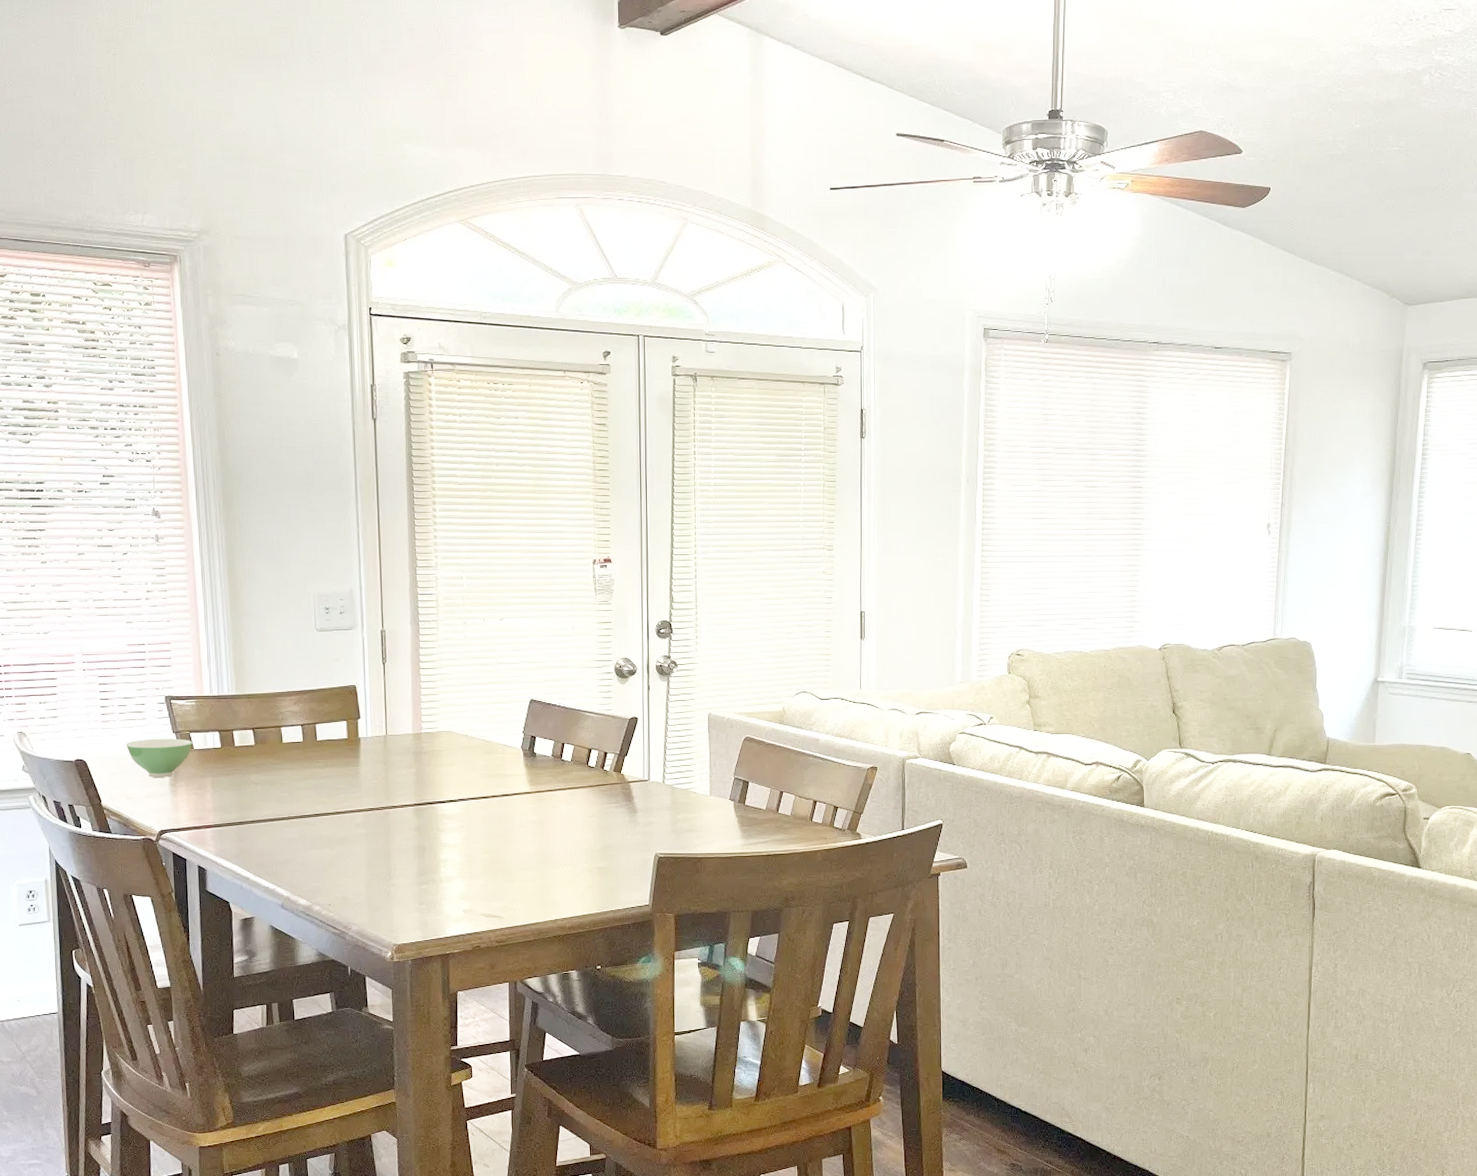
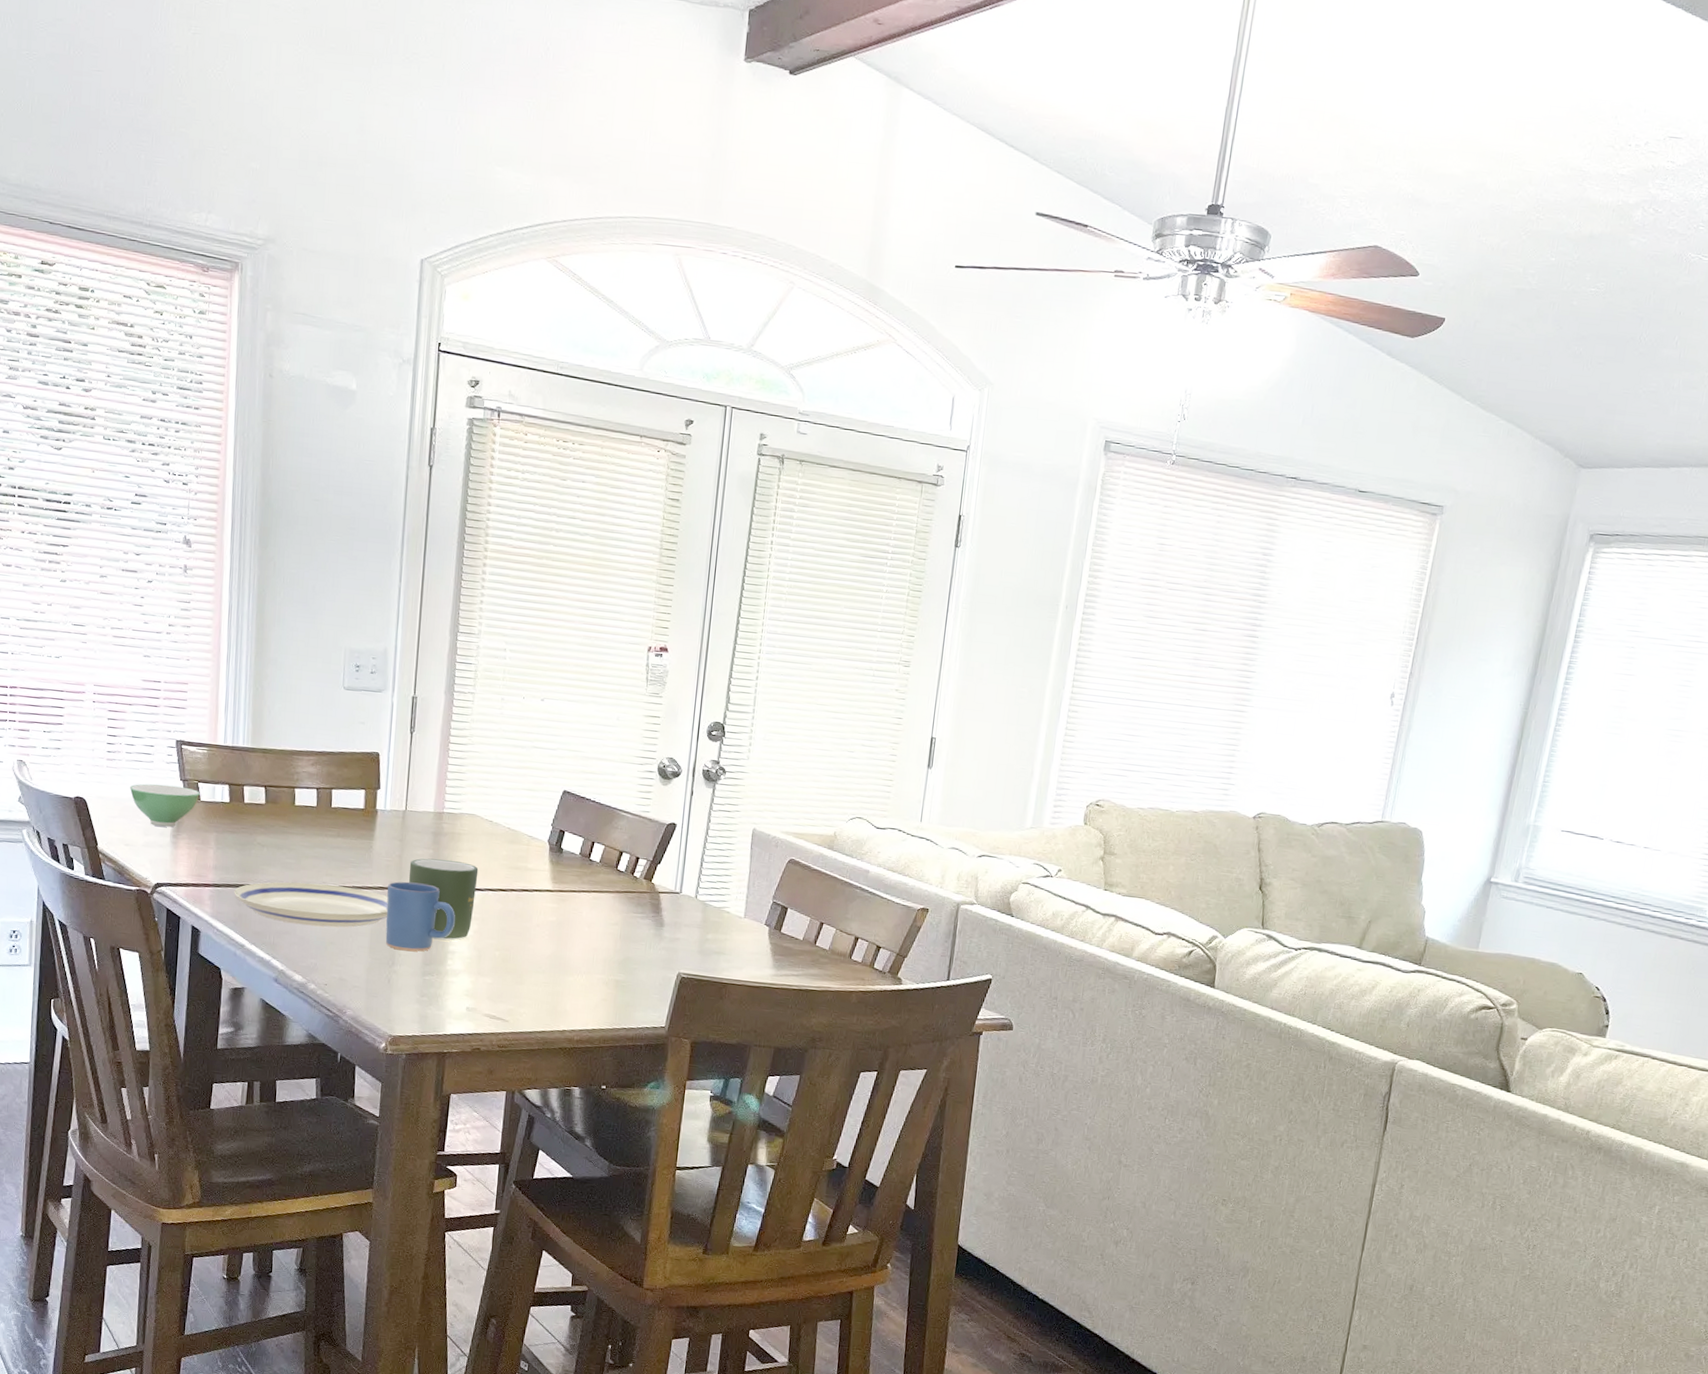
plate: none [234,812,380,852] -> present [234,882,388,928]
mug: none [377,800,444,865] -> present [385,881,456,952]
mug: none [395,776,460,852] -> present [409,858,479,942]

